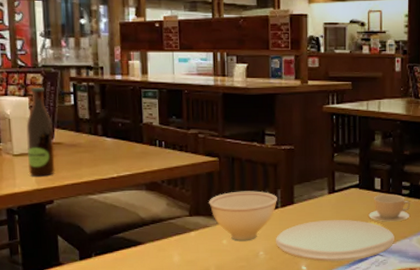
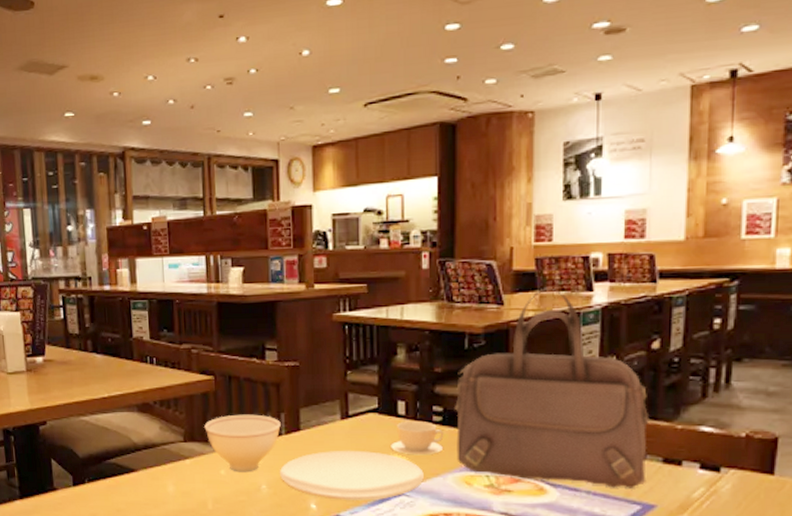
bottle: present [26,88,55,177] -> none [18,301,47,396]

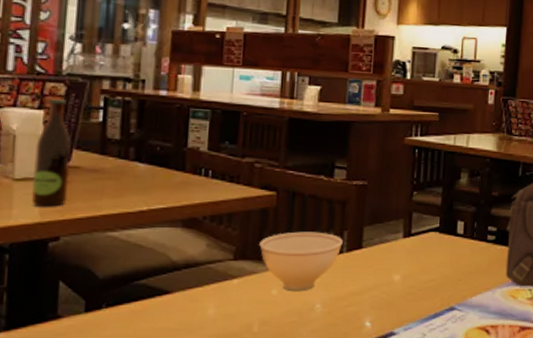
bottle: none [18,301,47,396] -> present [31,99,72,207]
plate: present [279,450,425,500] -> none [335,267,477,317]
teacup: present [391,420,444,455] -> none [448,239,496,272]

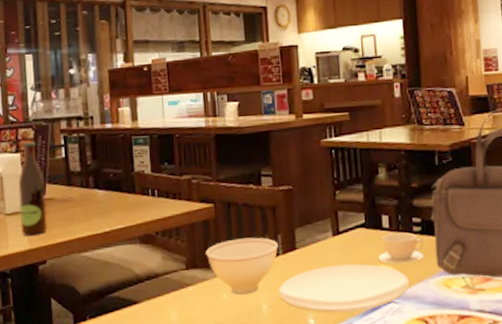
plate: none [335,267,477,317] -> present [278,264,410,313]
teacup: none [448,239,496,272] -> present [378,232,425,264]

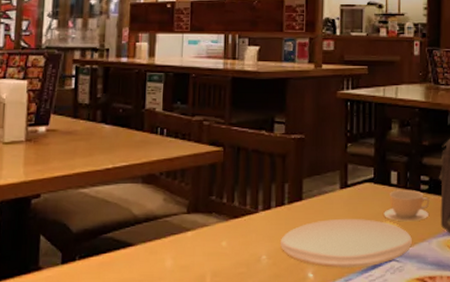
bottle: present [18,142,48,236] -> none [17,70,50,167]
bowl: present [206,237,278,294] -> none [209,185,284,242]

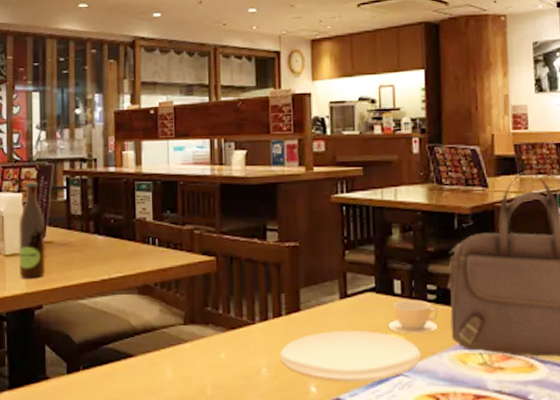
bottle: none [17,70,50,167] -> present [18,182,46,279]

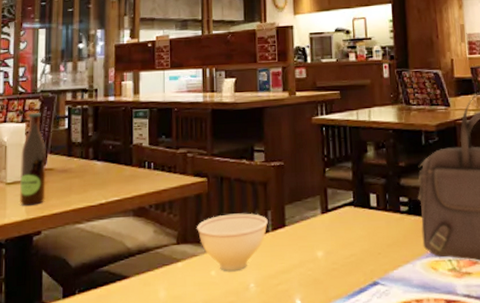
bowl: none [205,295,281,354] -> present [197,213,268,271]
plate: present [279,330,422,382] -> none [266,243,397,294]
teacup: present [388,299,439,334] -> none [366,211,412,245]

